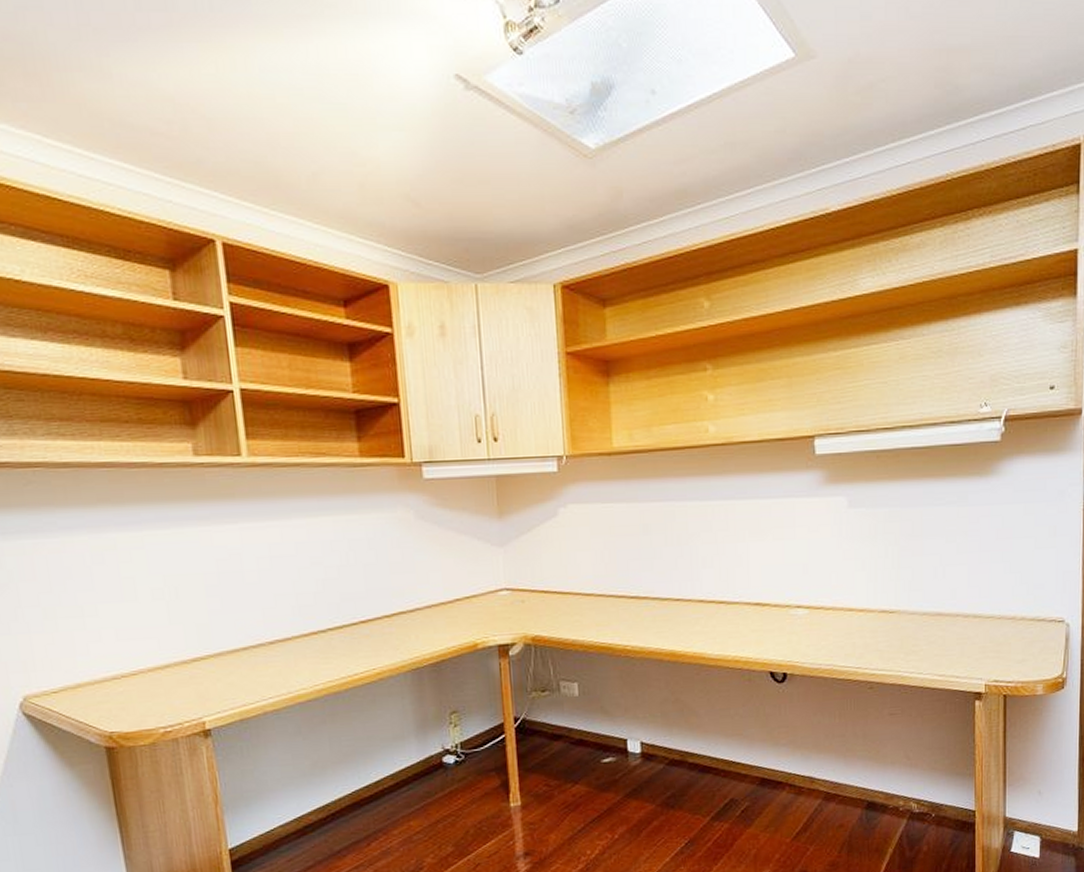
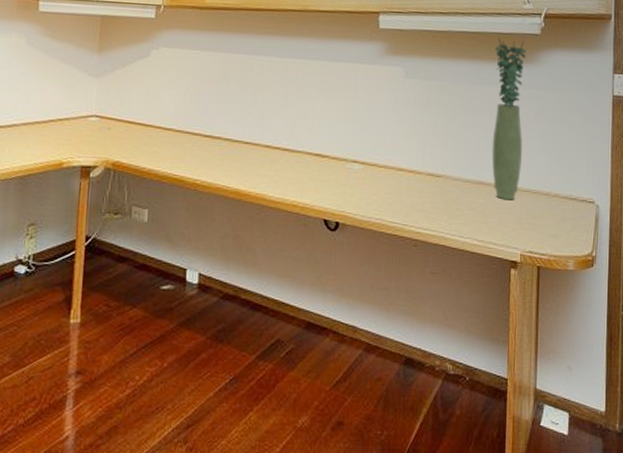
vase: none [948,451,985,630] -> present [491,38,527,201]

